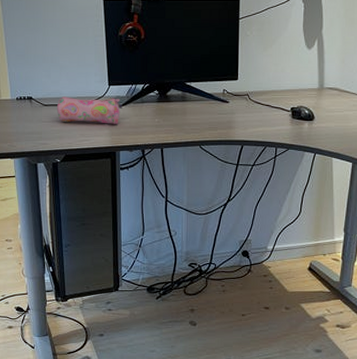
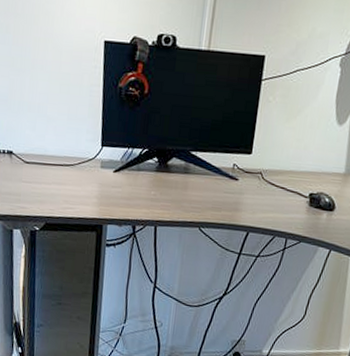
pencil case: present [57,96,123,124] -> none [40,154,116,193]

